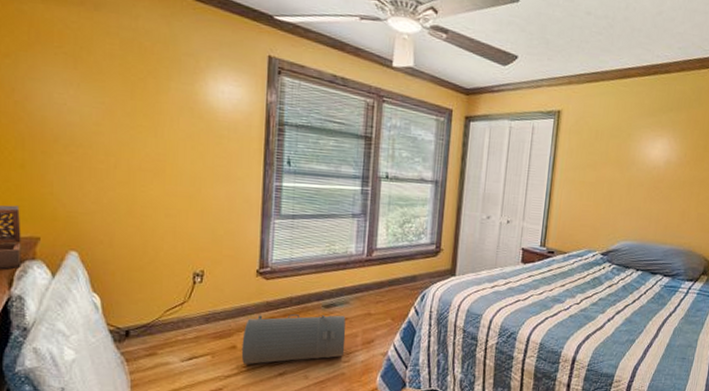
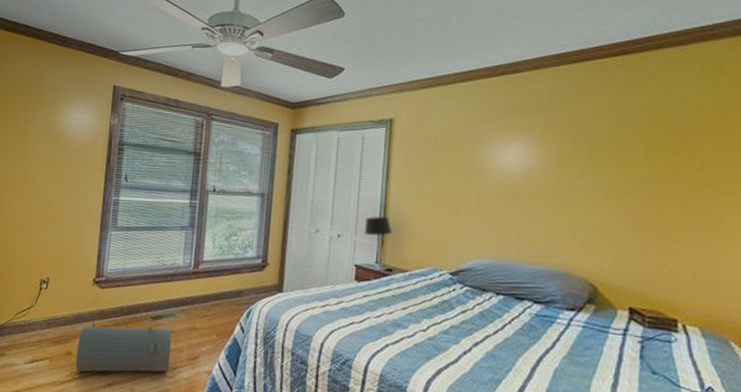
table lamp: none [530,203,556,253] -> present [364,216,393,271]

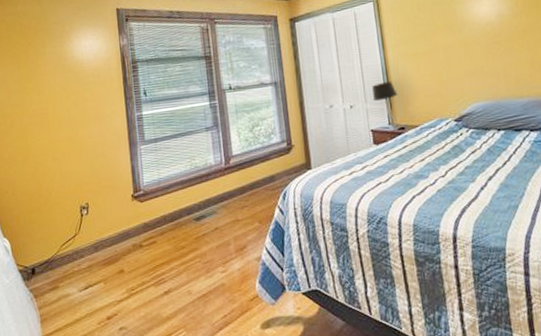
duffel bag: present [75,323,172,372] -> none [128,225,221,288]

